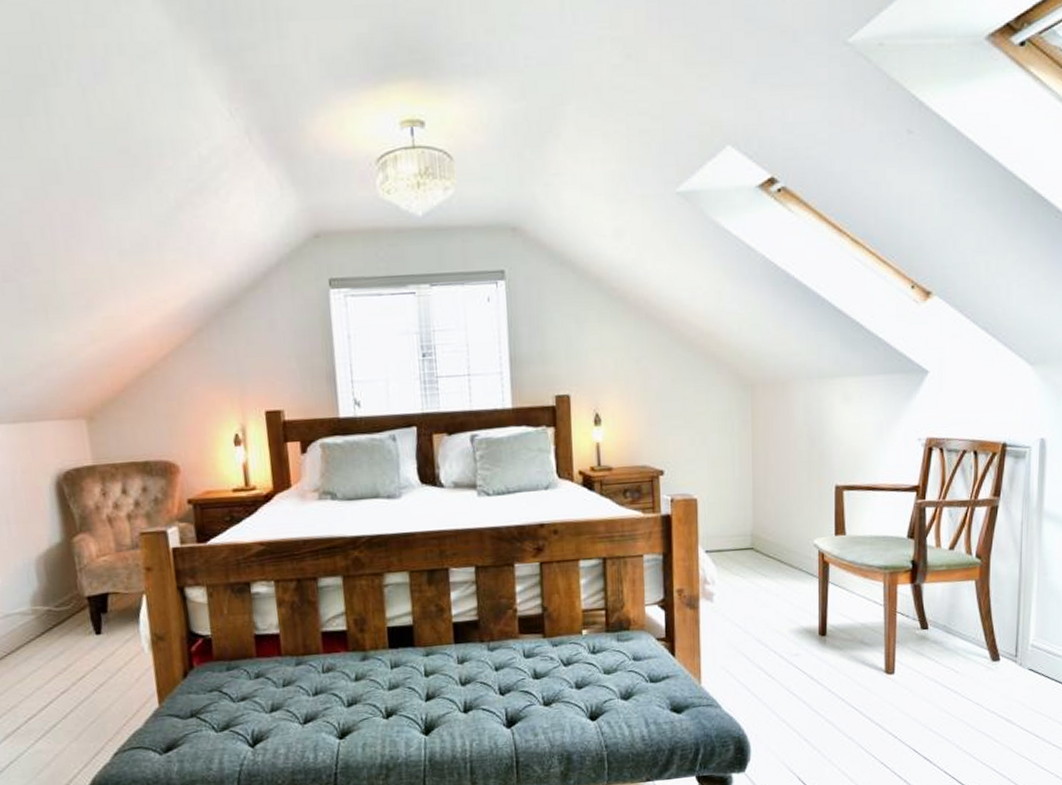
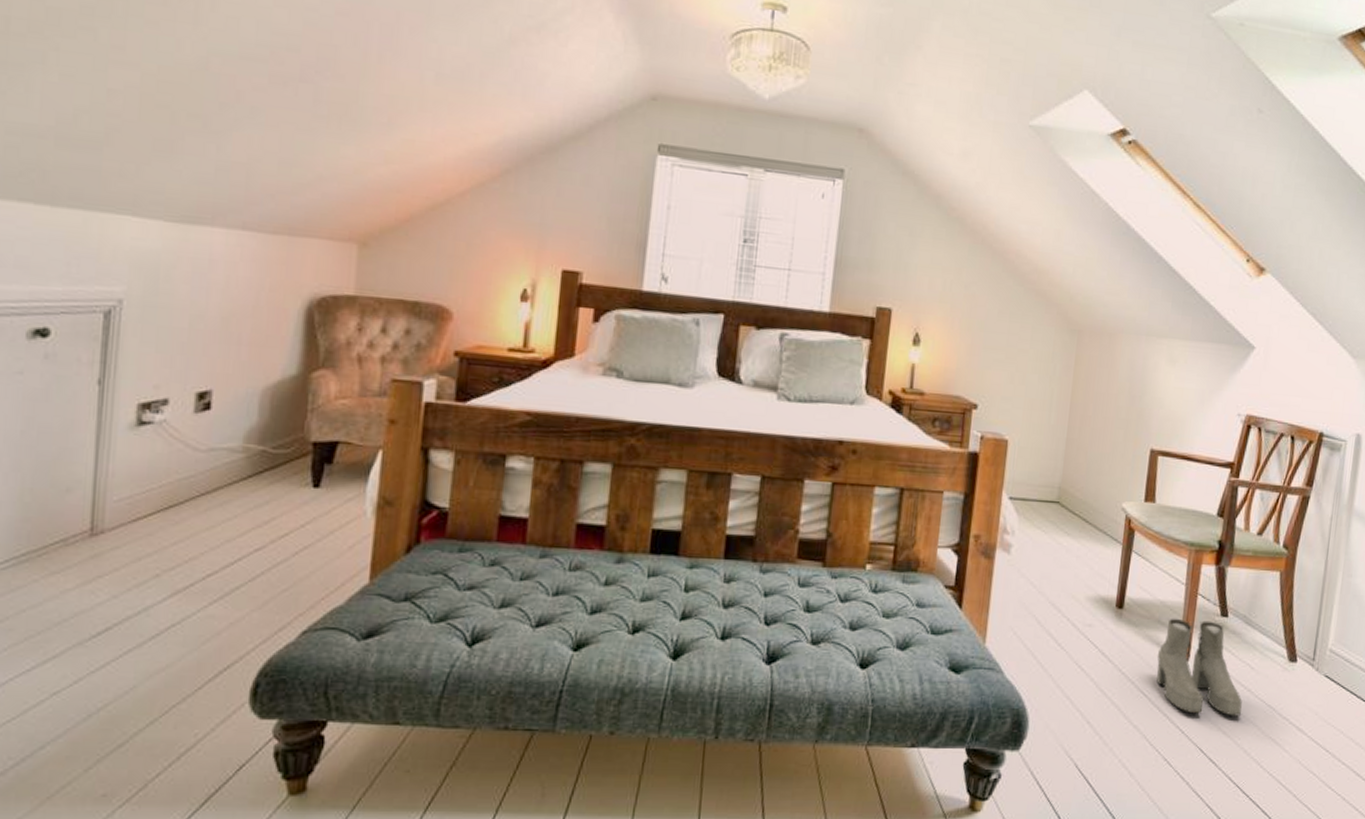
boots: none [863,635,951,720] -> present [1156,618,1242,717]

